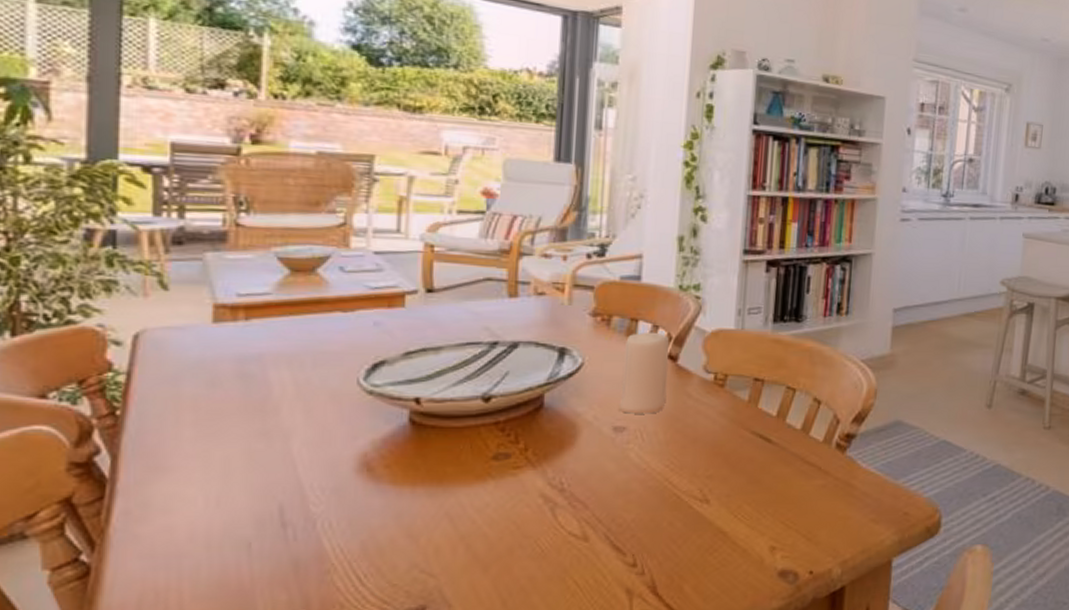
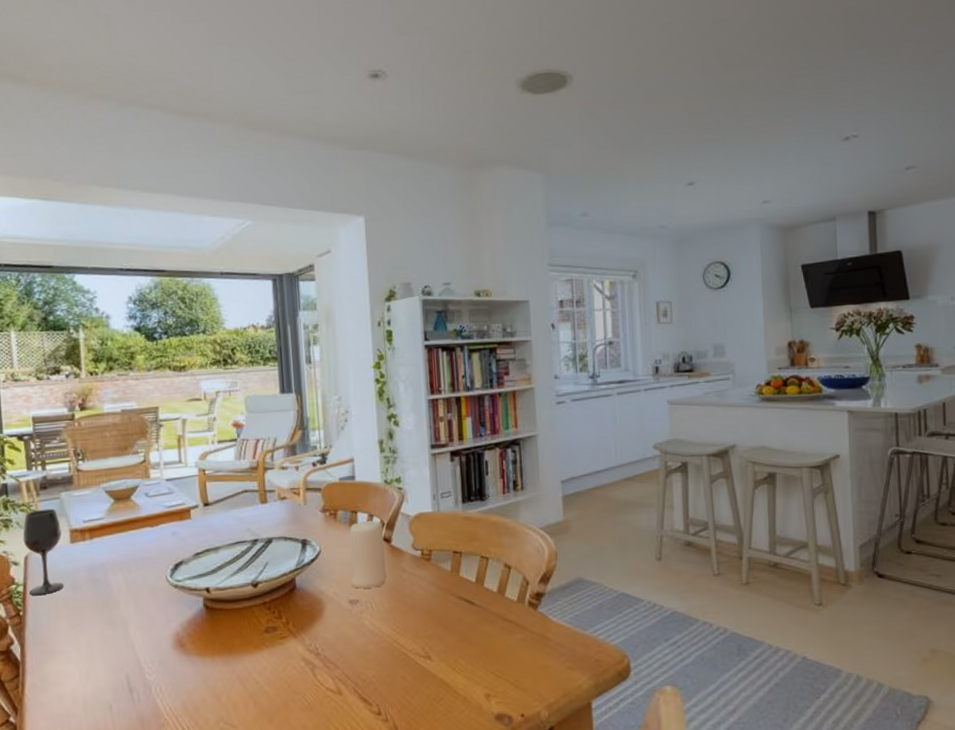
wine glass: none [134,272,200,390] -> present [23,509,64,596]

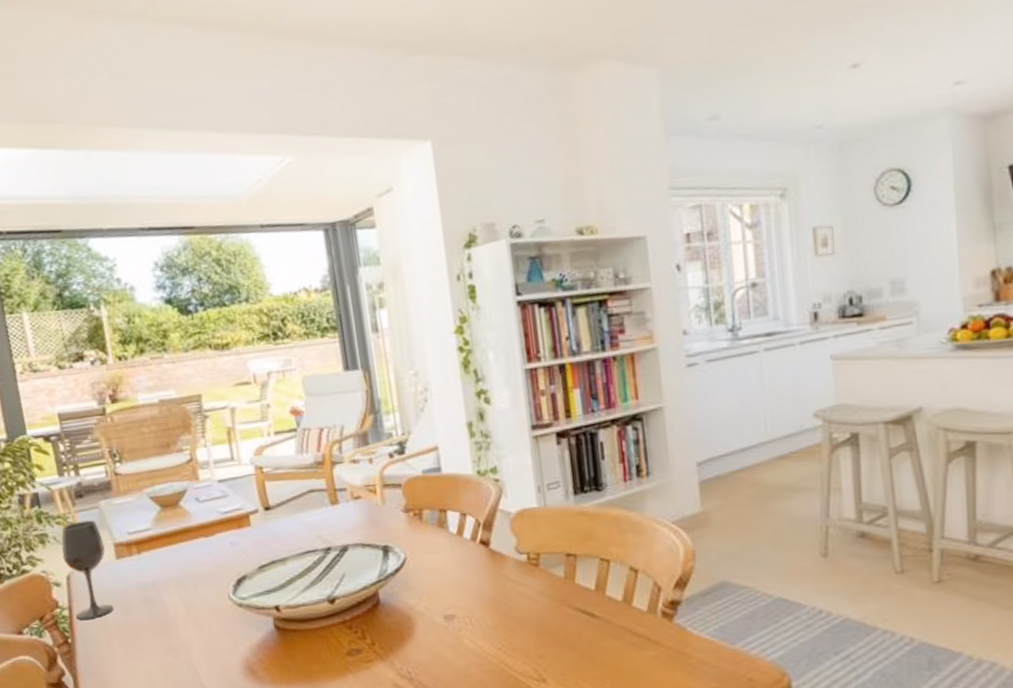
candle: present [350,520,387,589] -> none [439,520,487,602]

